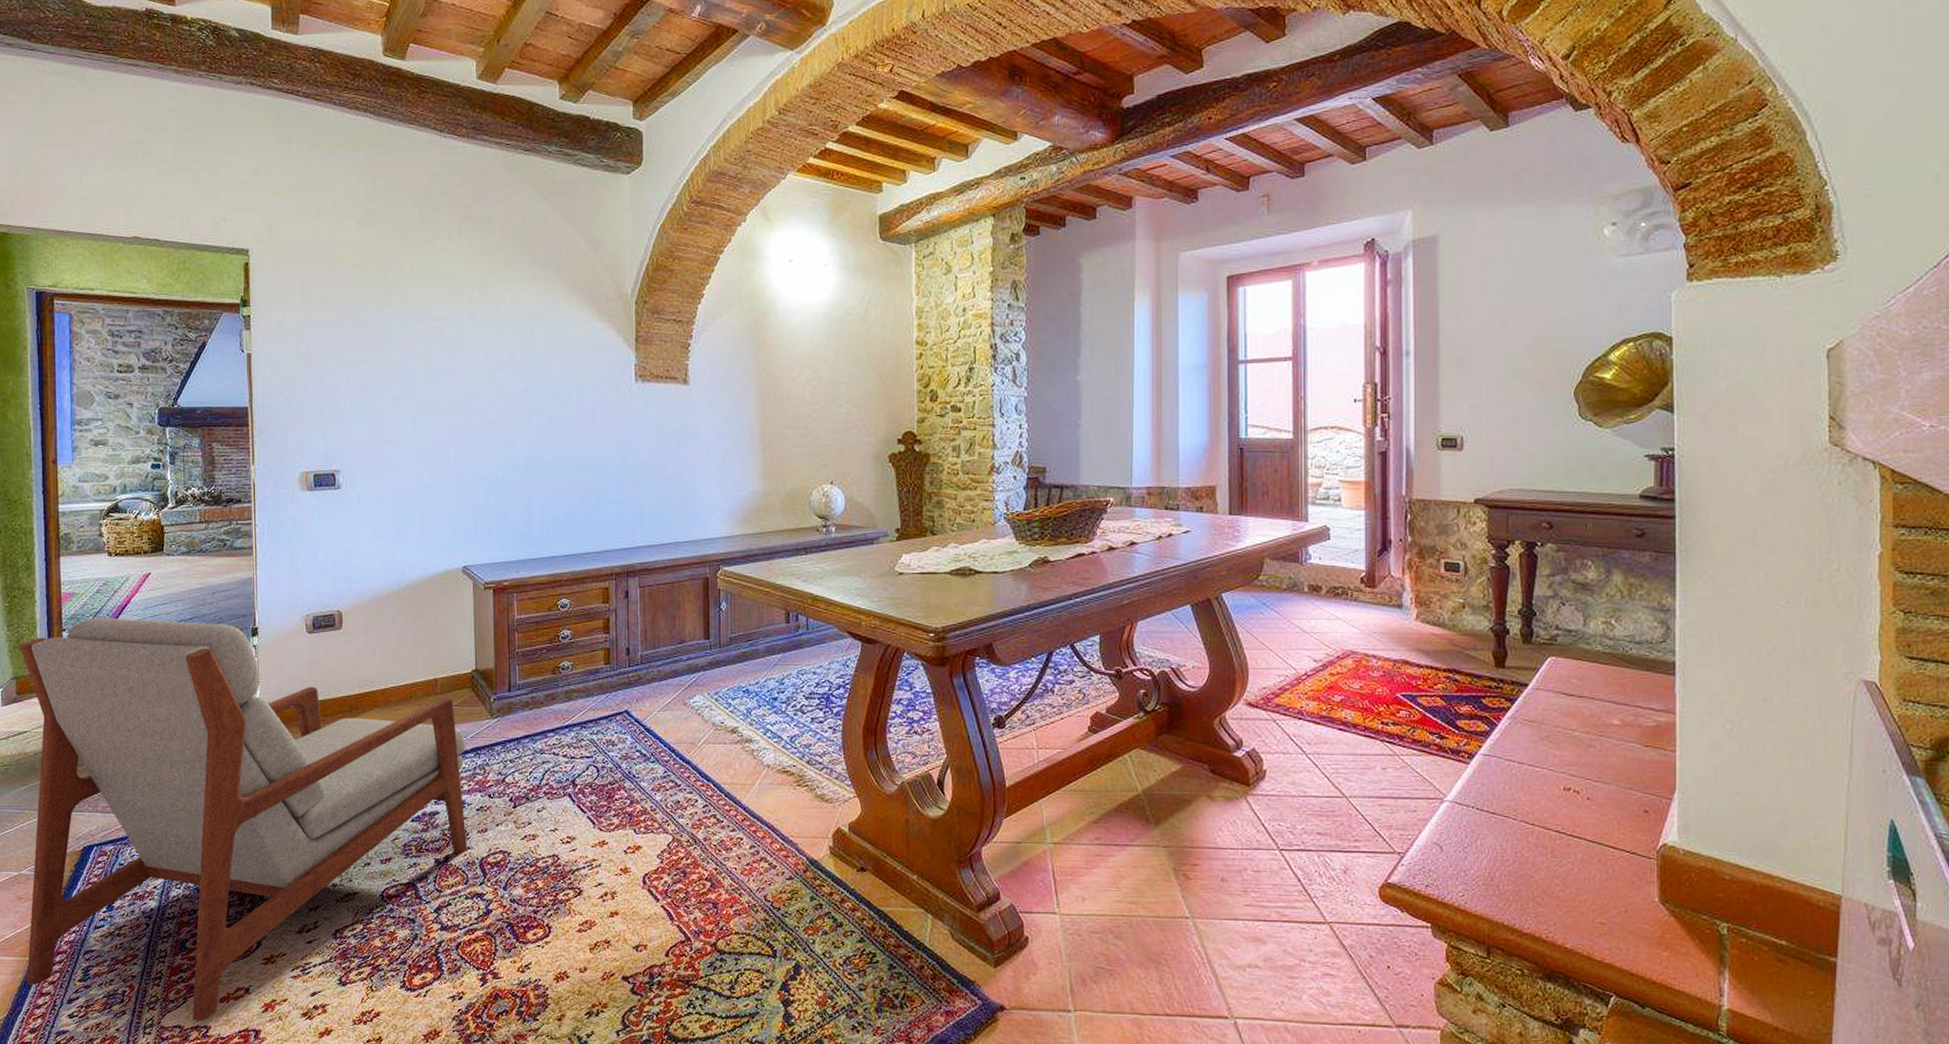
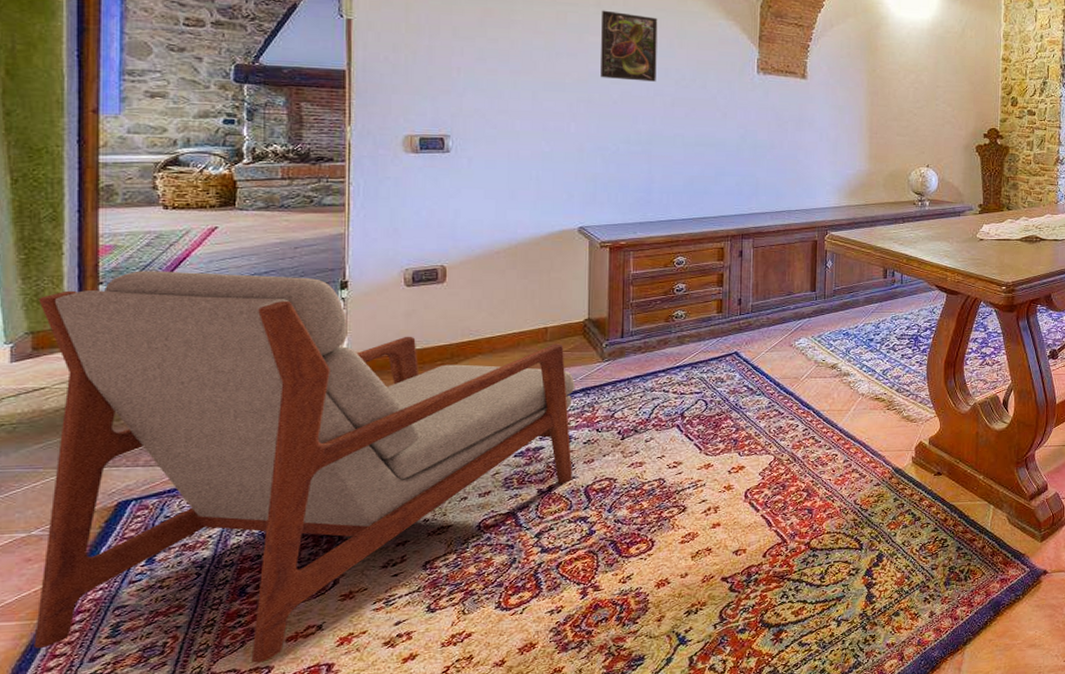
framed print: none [474,322,532,399] -> present [600,10,658,82]

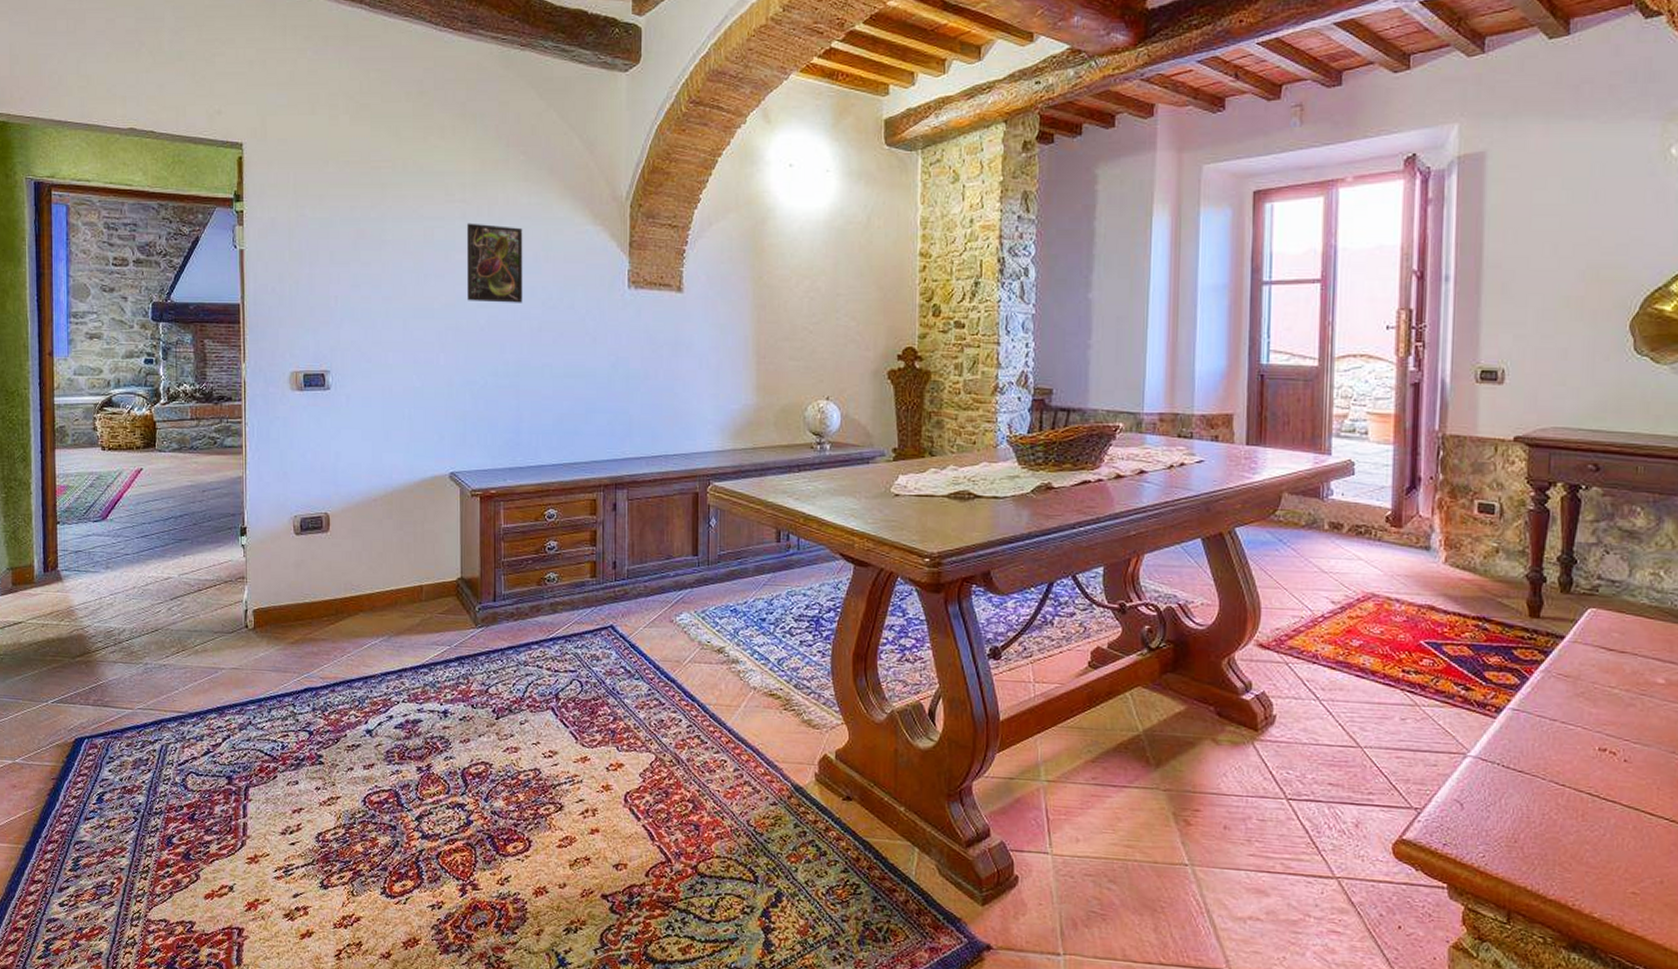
armchair: present [34,270,574,663] -> none [15,511,449,917]

